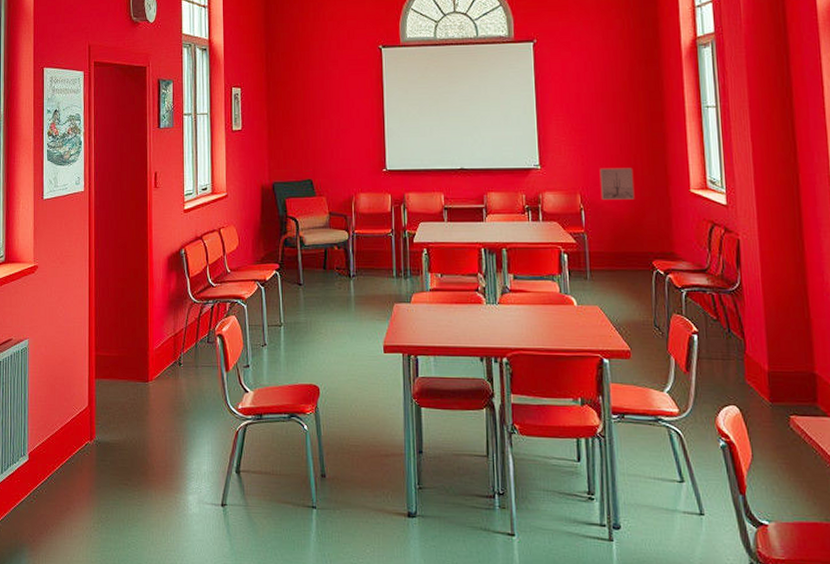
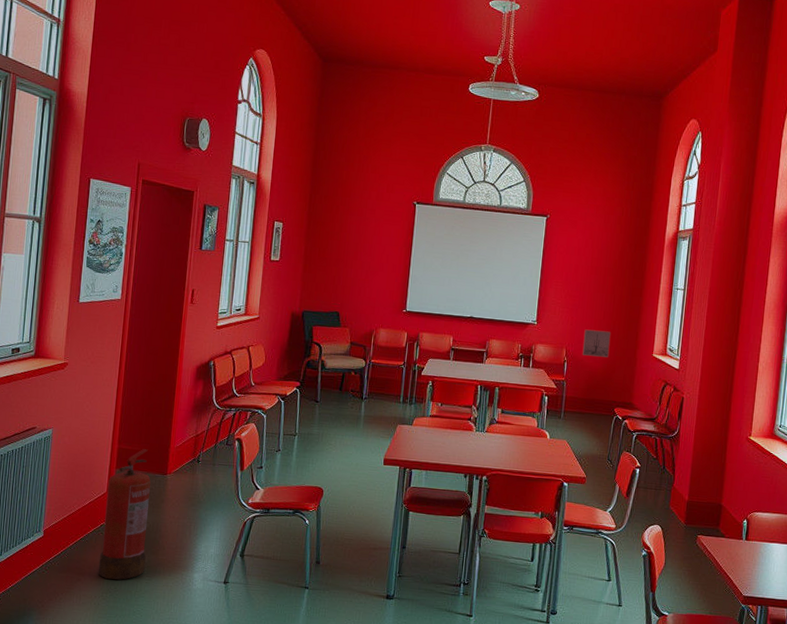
fire extinguisher: none [87,353,135,507] -> present [98,448,151,580]

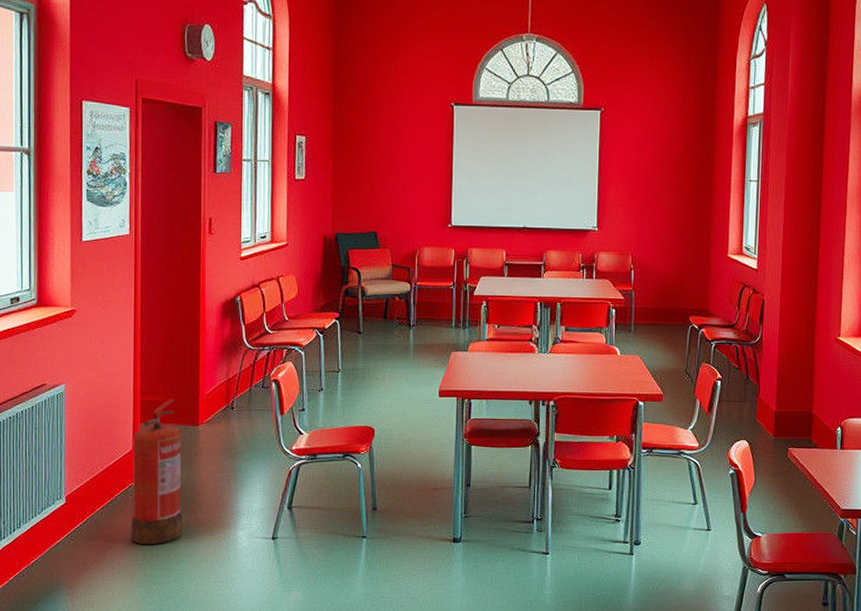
wall art: present [582,329,611,358] -> none [650,232,681,262]

